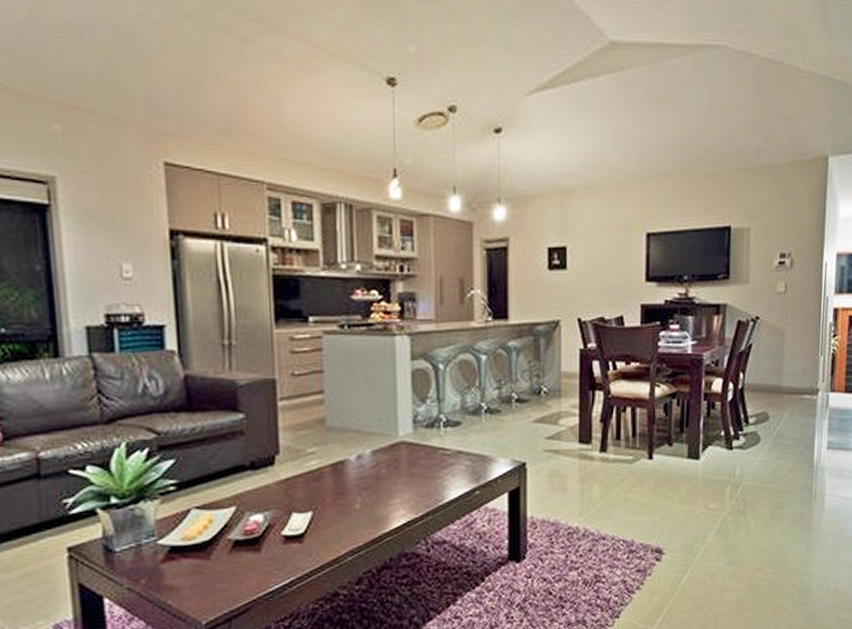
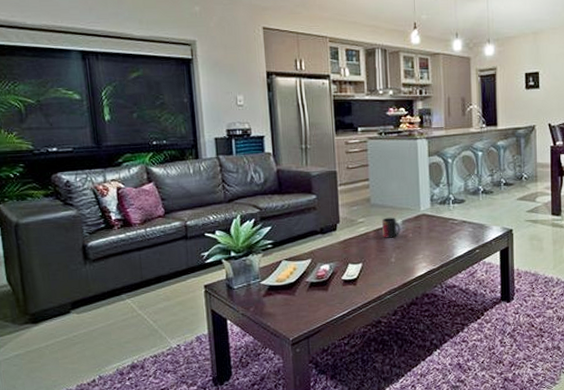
mug: none [342,445,369,476] -> present [382,217,401,238]

